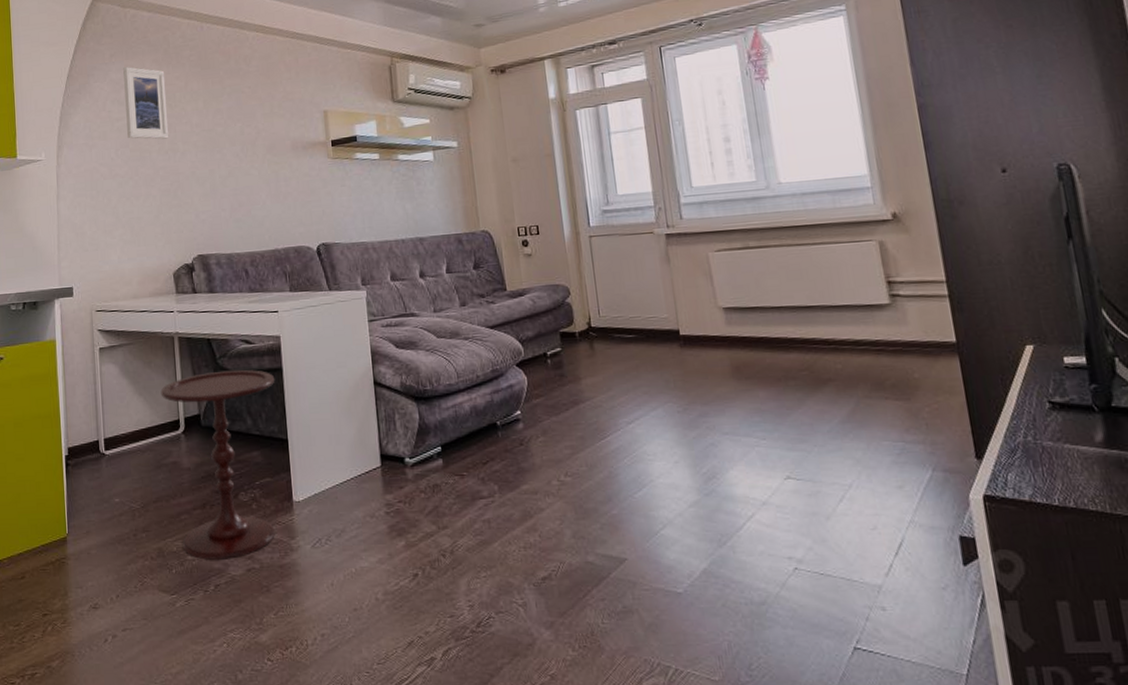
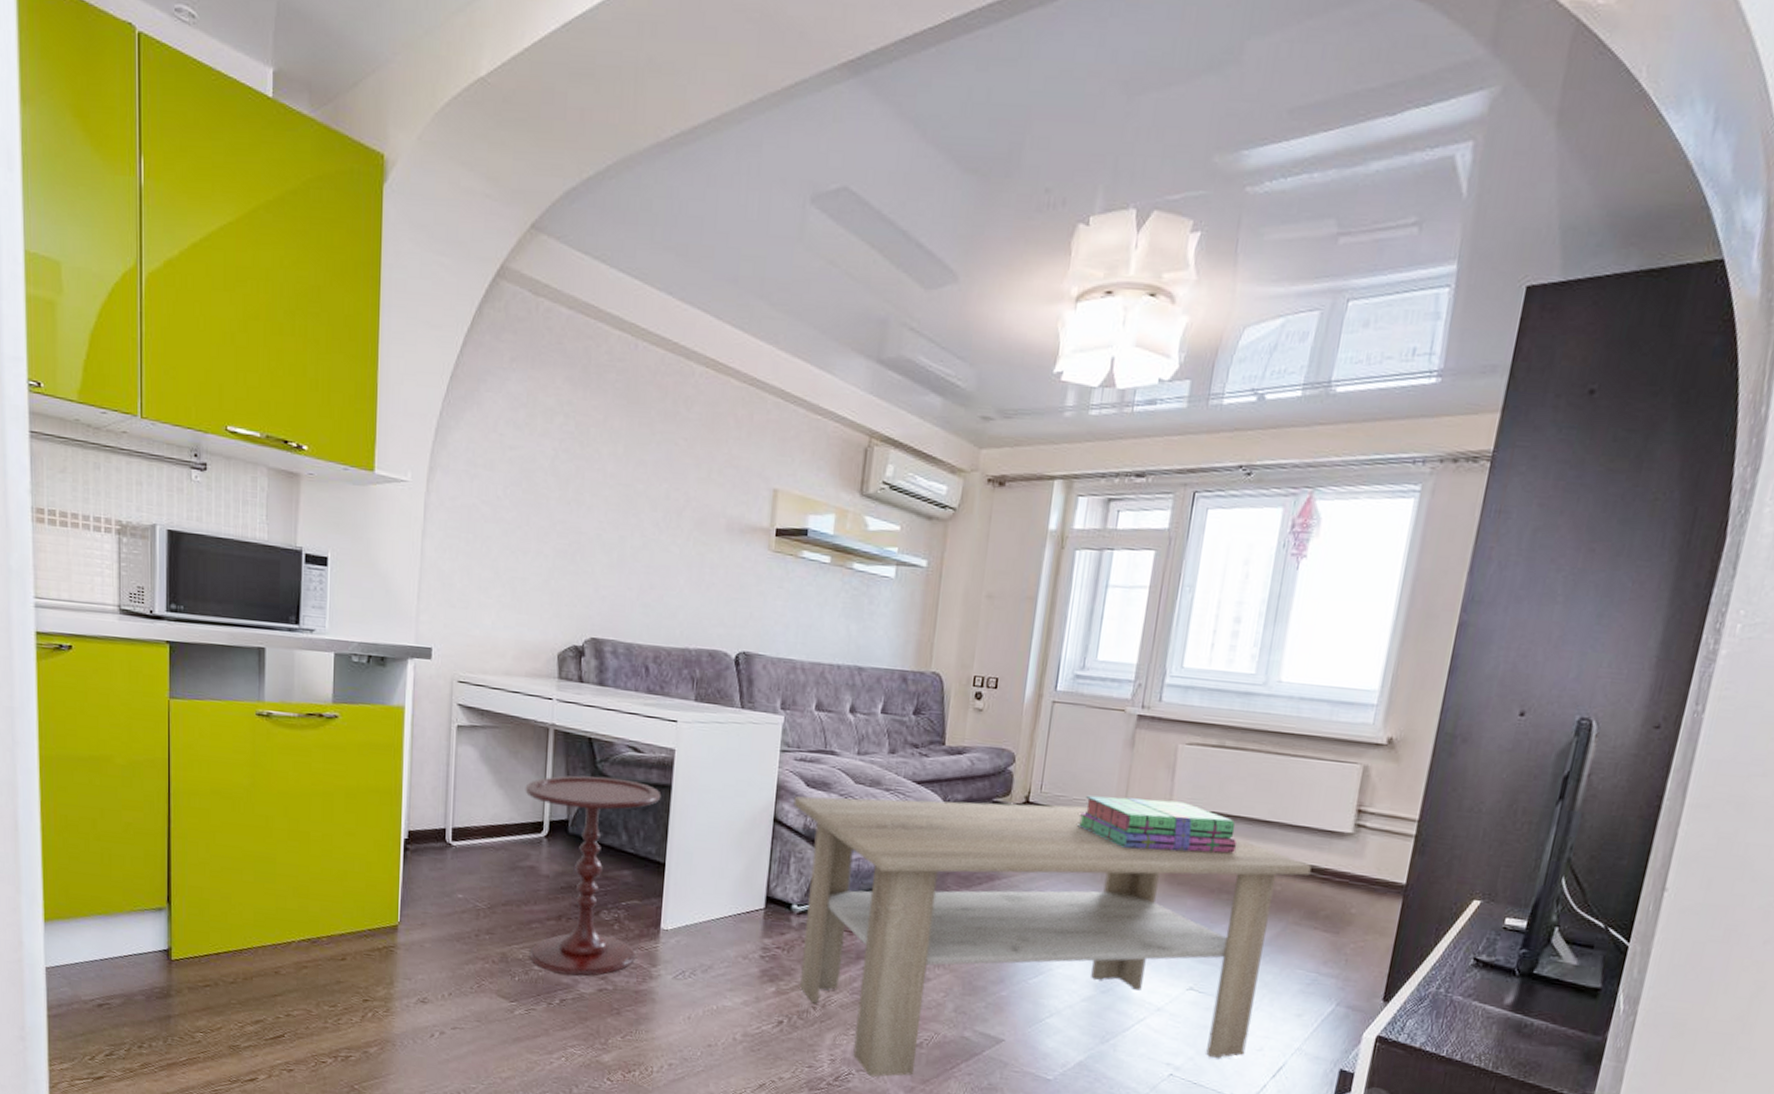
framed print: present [123,67,169,139] -> none [521,379,580,485]
coffee table: none [387,322,864,618] -> present [793,796,1312,1078]
stack of books: none [638,302,789,355] -> present [1077,795,1238,854]

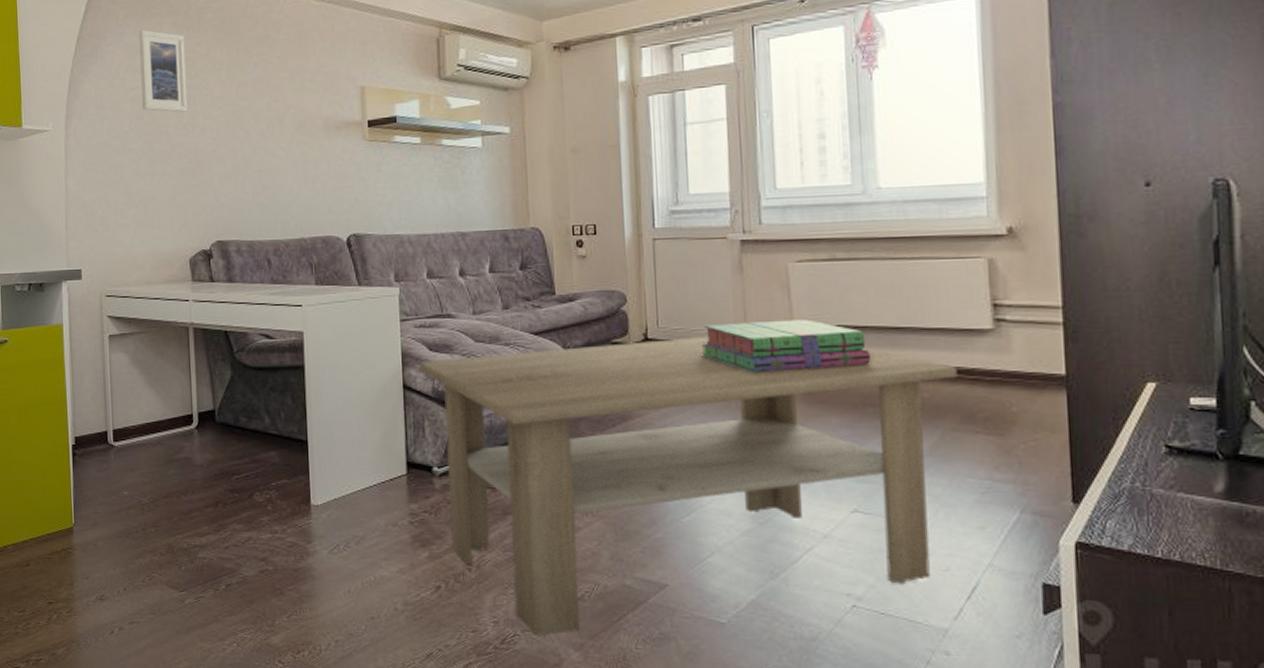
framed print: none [521,379,580,485] -> present [139,30,188,112]
side table: present [525,775,662,976] -> none [173,365,296,560]

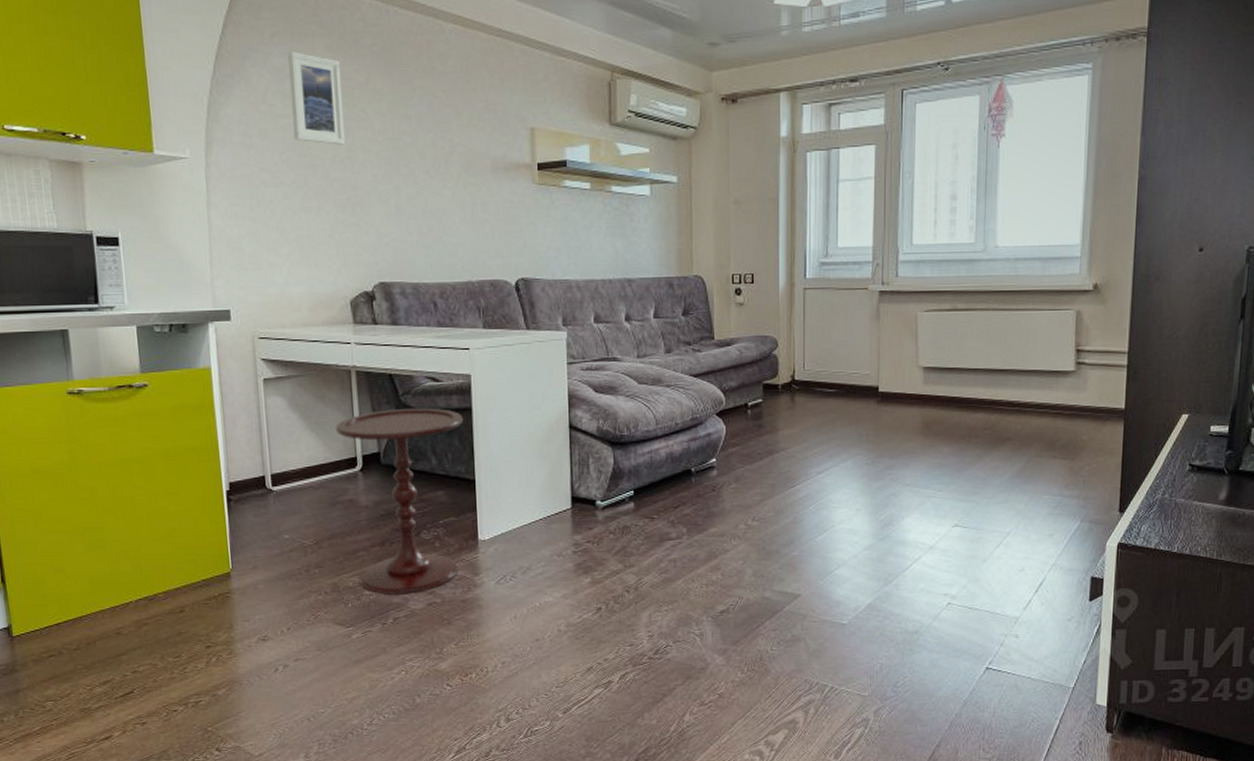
side table: none [173,365,296,560] -> present [335,408,464,595]
coffee table: present [419,335,957,637] -> none [585,377,1044,646]
stack of books: present [700,319,872,374] -> none [840,362,979,411]

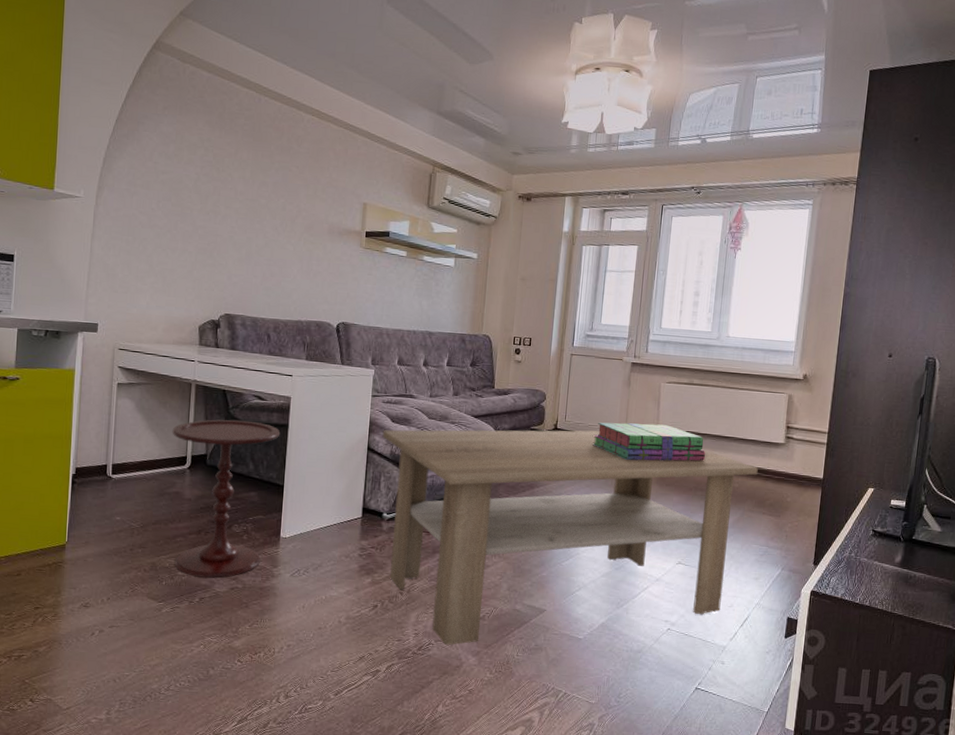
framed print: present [288,51,346,145] -> none [171,122,217,200]
coffee table: none [585,377,1044,646] -> present [382,430,758,646]
stack of books: none [840,362,979,411] -> present [592,422,706,462]

